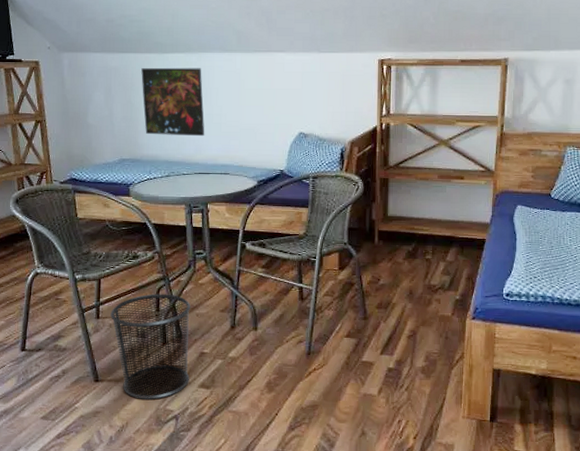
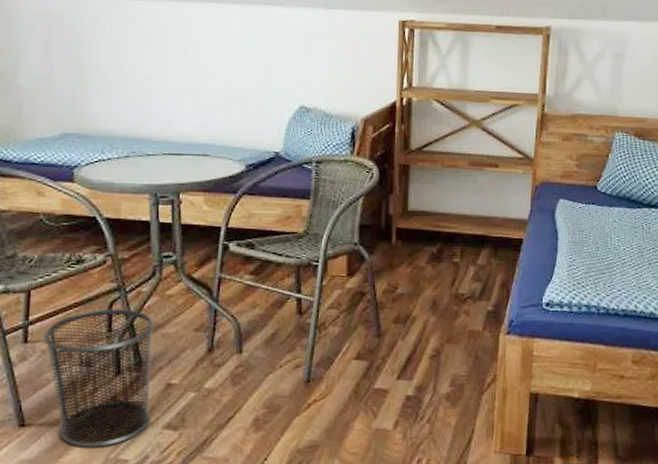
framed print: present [141,67,205,137] -> none [93,17,178,108]

